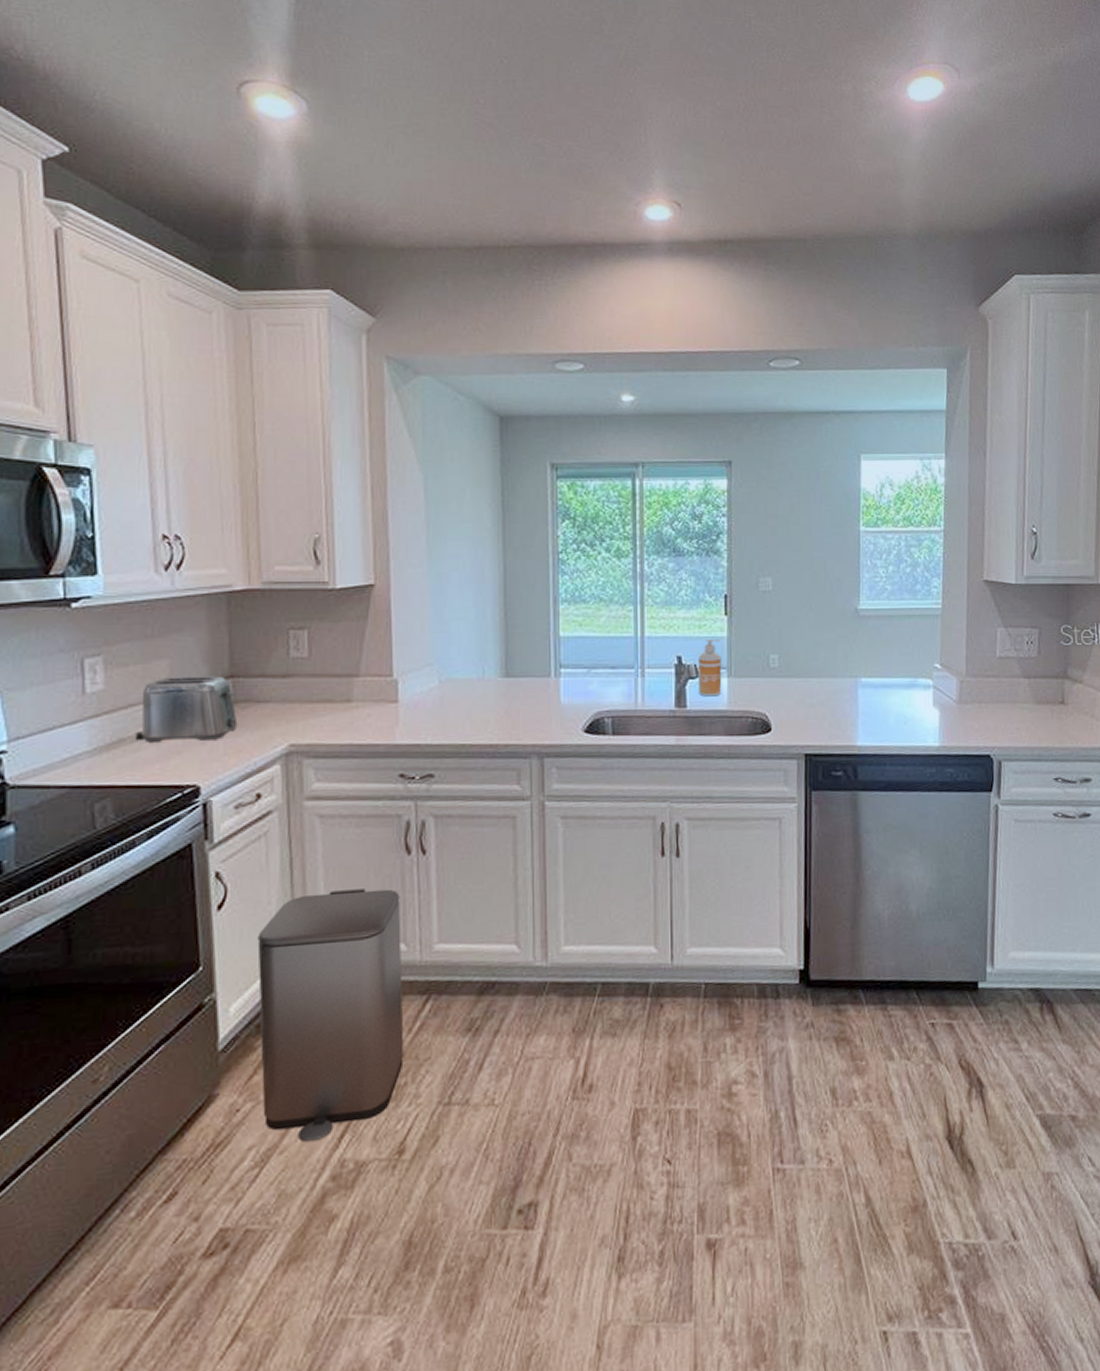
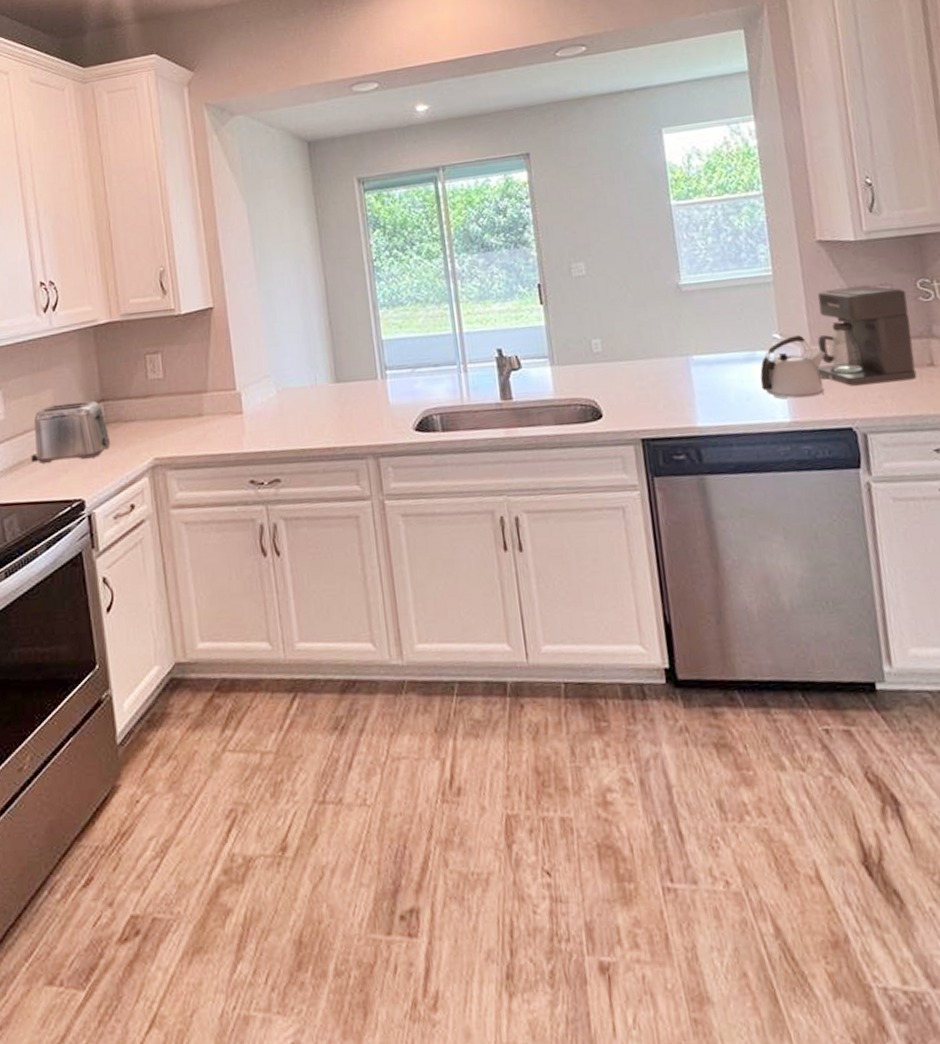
pedal bin: present [257,889,404,1143] -> none [142,590,278,836]
soap dispenser: present [697,639,722,697] -> none [518,329,547,387]
kettle: none [918,667,978,726] -> present [760,335,827,401]
coffee maker: none [968,626,1051,718] -> present [817,285,918,387]

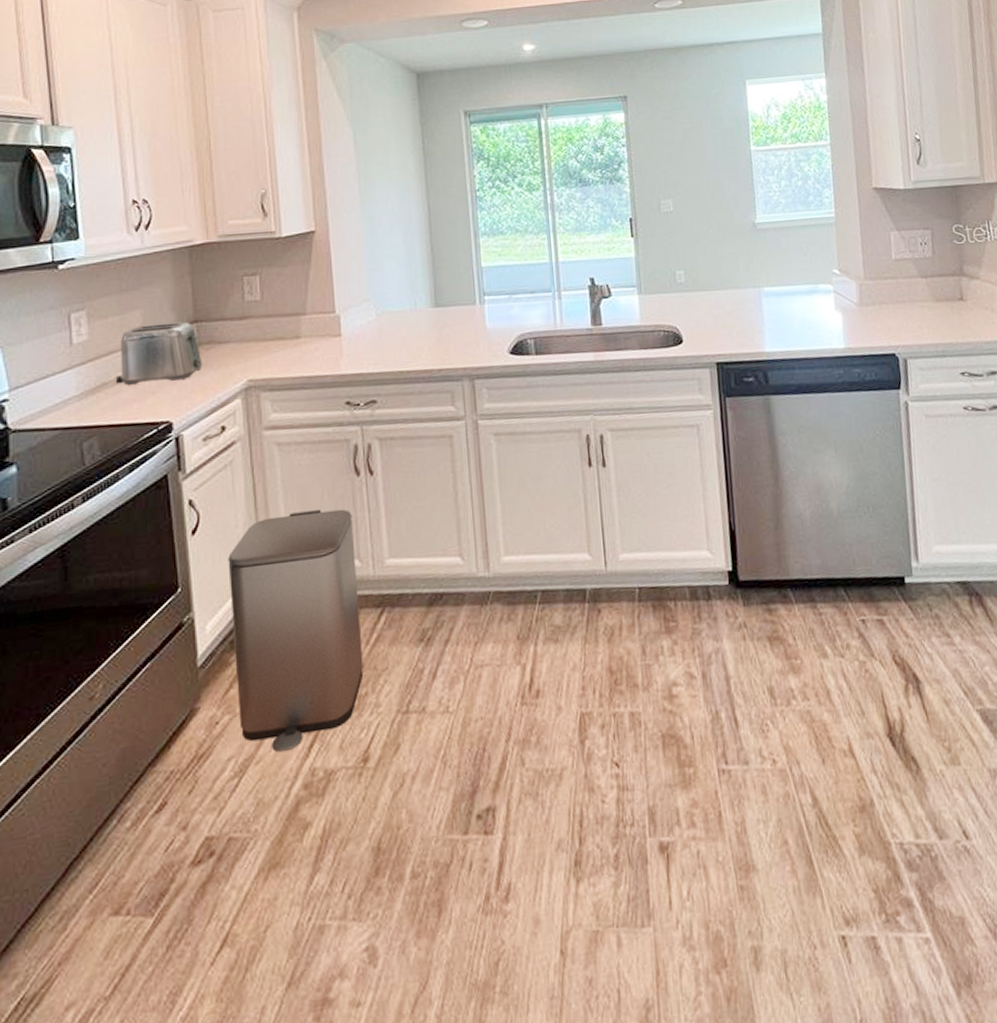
pedal bin: none [142,590,278,836] -> present [228,509,364,753]
kettle: present [760,335,827,401] -> none [820,271,877,329]
coffee maker: present [817,285,918,387] -> none [868,228,950,318]

